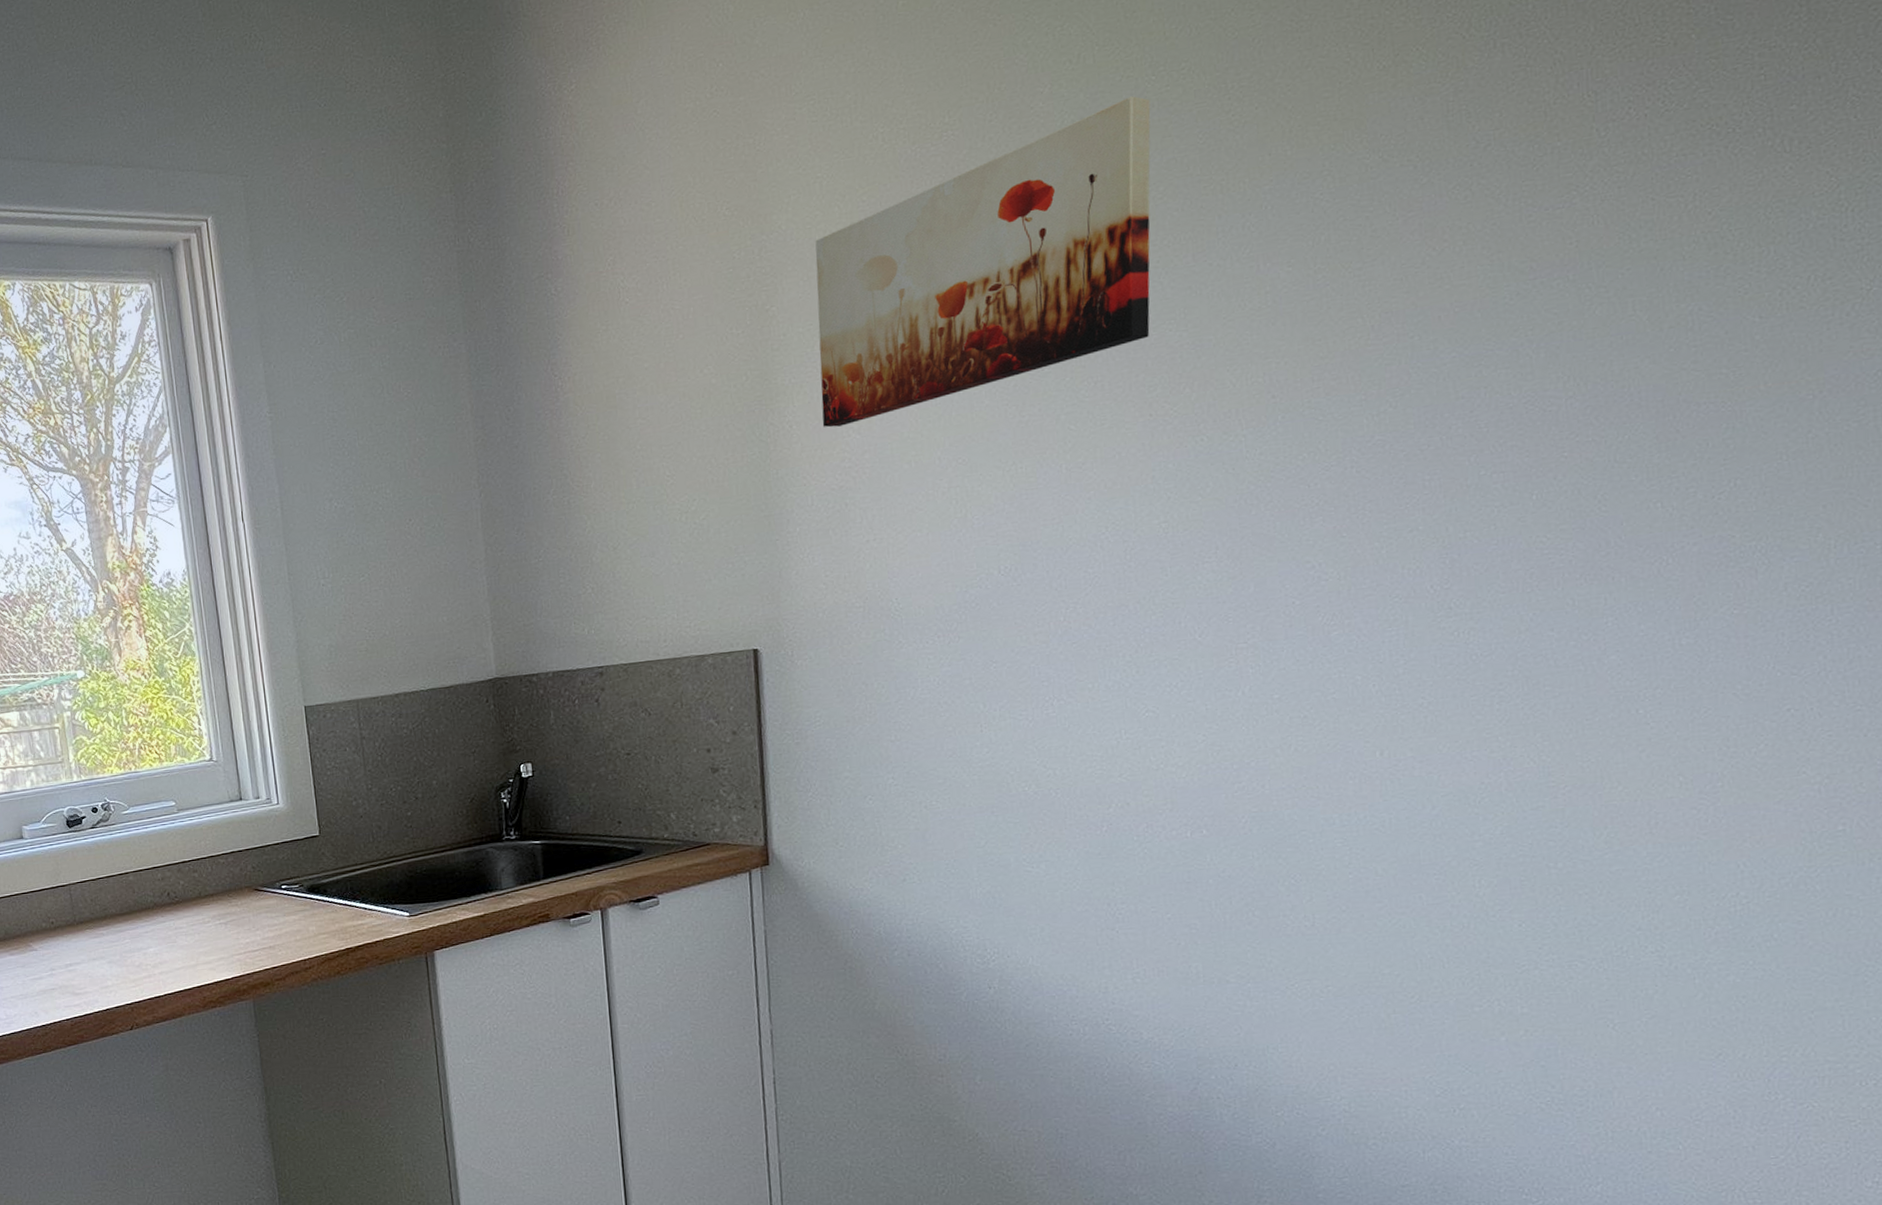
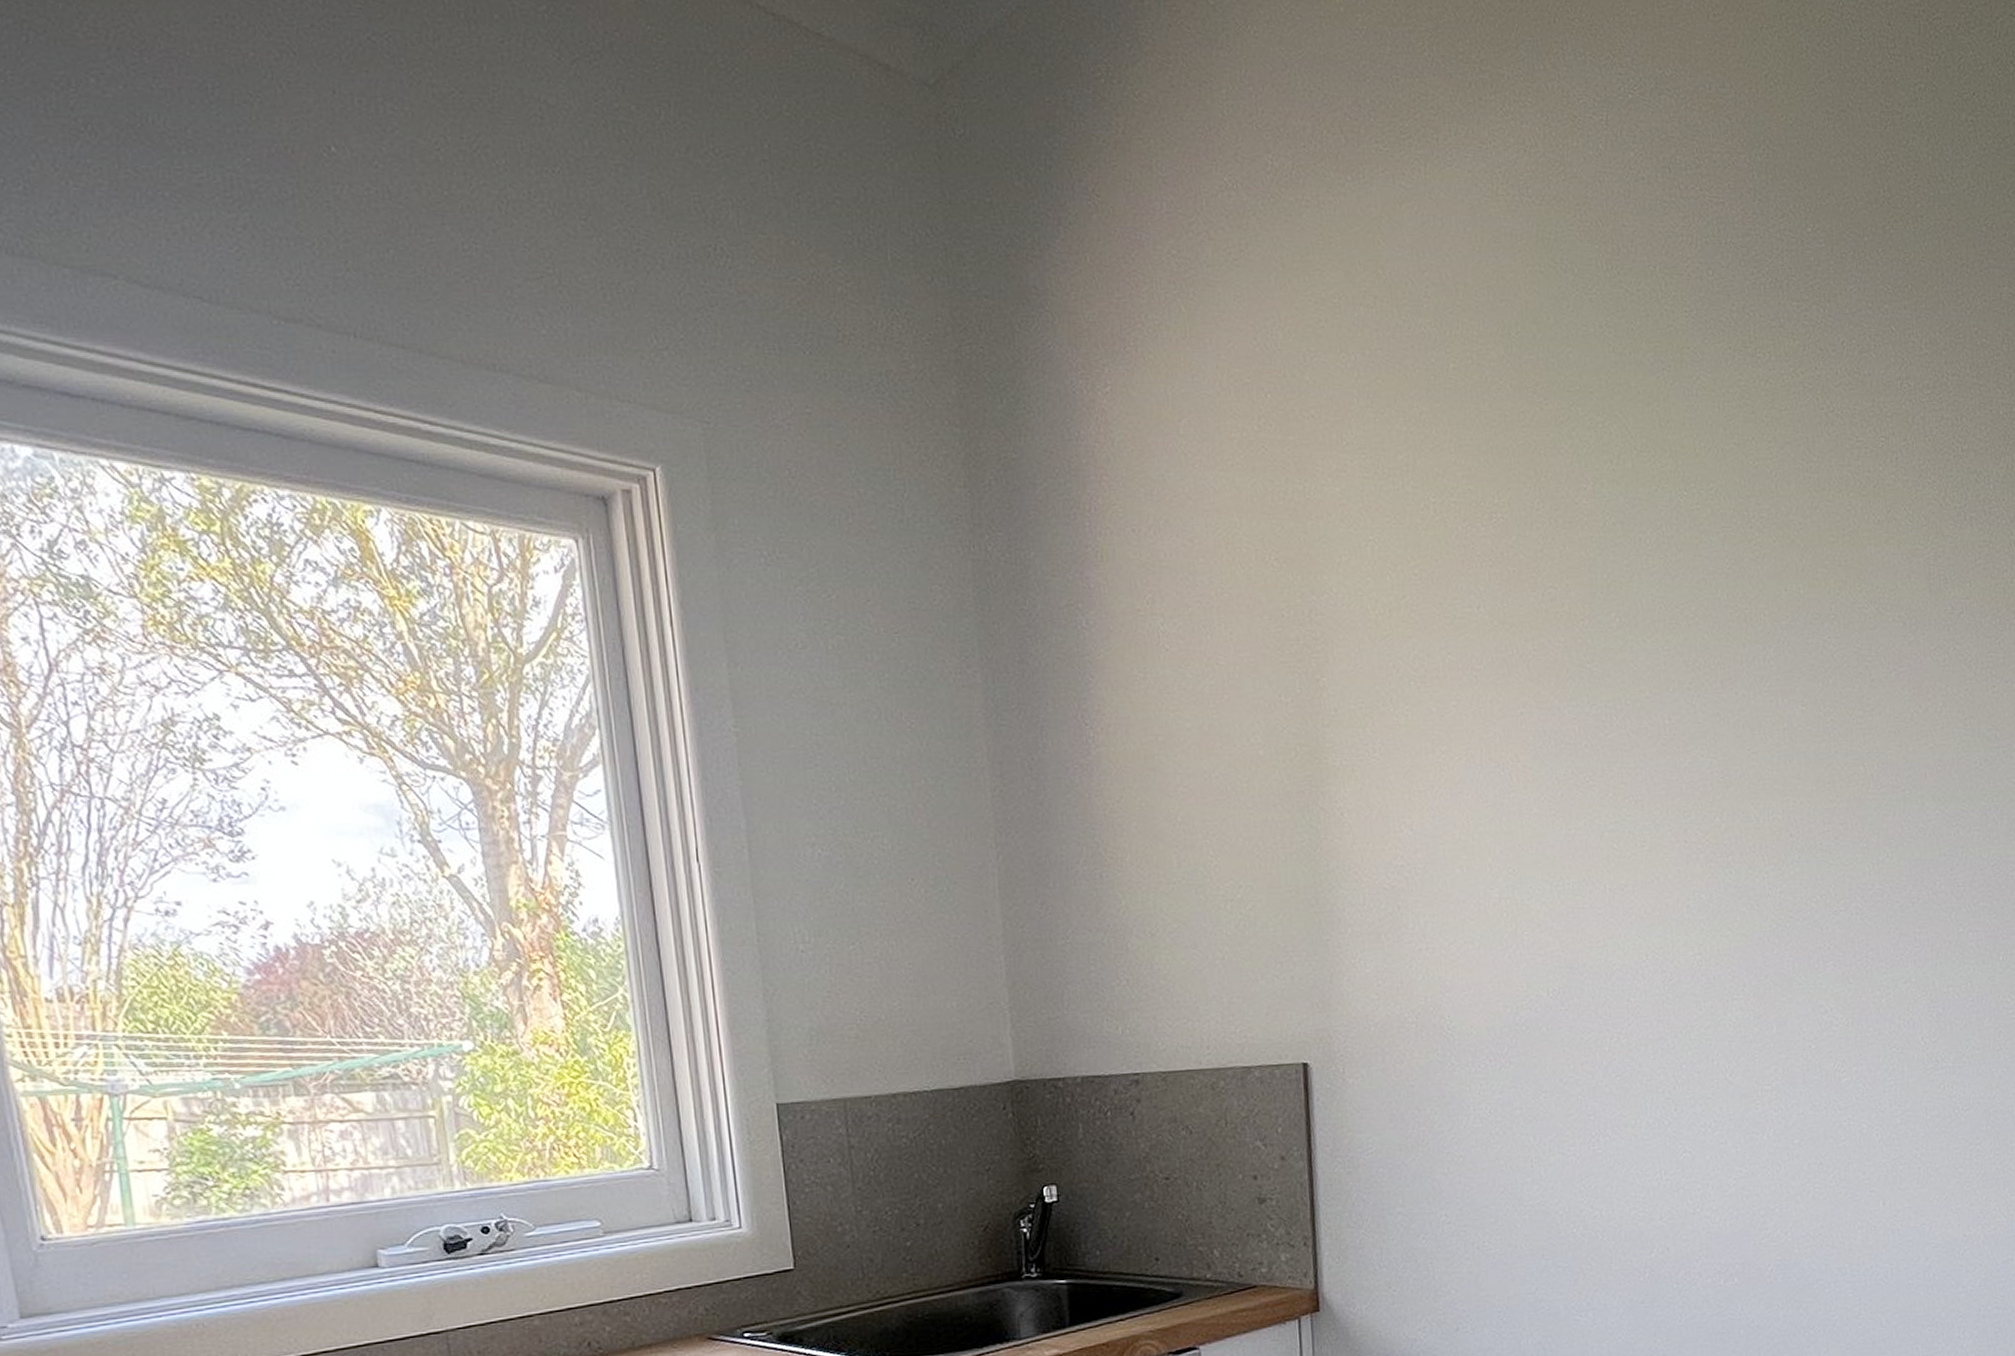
wall art: present [815,96,1151,428] -> none [1367,508,1684,820]

